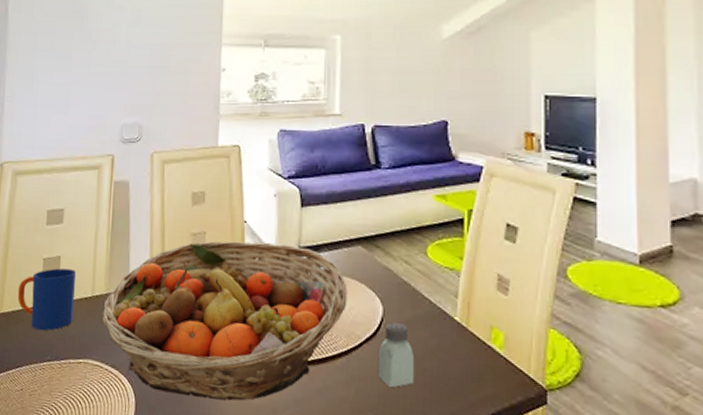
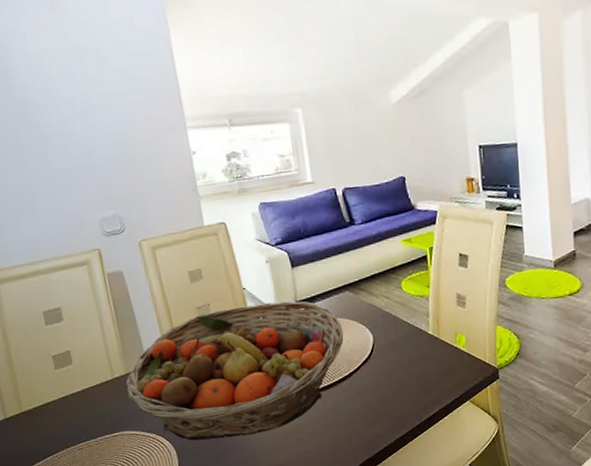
mug: present [17,268,77,331] -> none [33,360,99,419]
saltshaker: present [378,323,415,387] -> none [374,345,405,393]

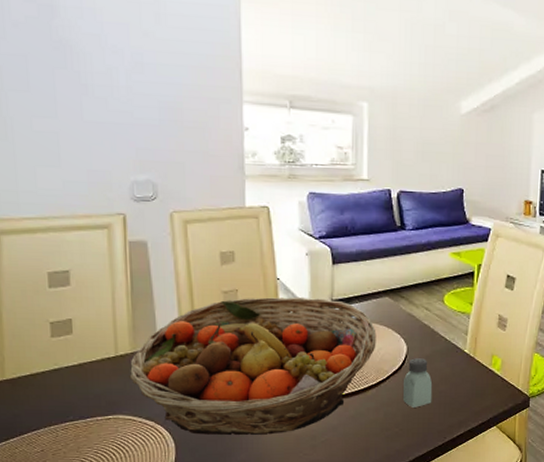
saltshaker: none [374,345,405,393] -> present [402,358,433,408]

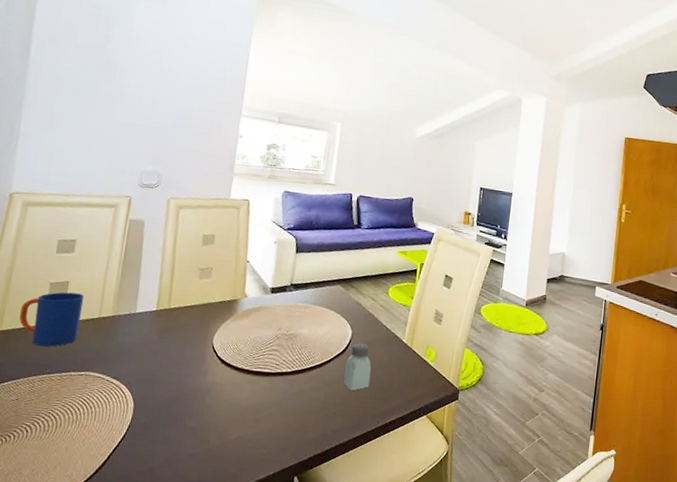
mug: none [21,331,95,393] -> present [19,292,85,347]
fruit basket: present [129,296,377,435] -> none [106,275,327,404]

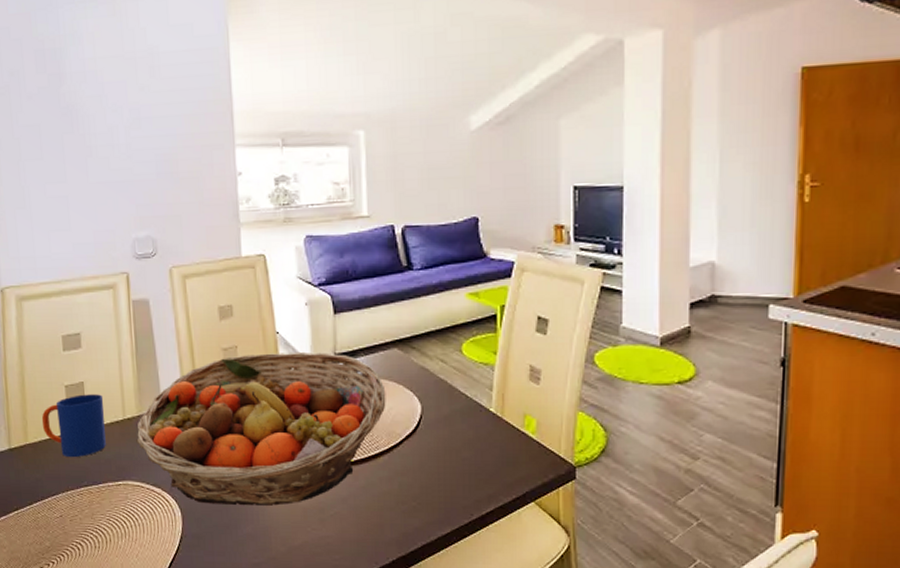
fruit basket: none [106,275,327,404] -> present [136,351,386,506]
saltshaker: present [344,343,372,390] -> none [418,419,454,478]

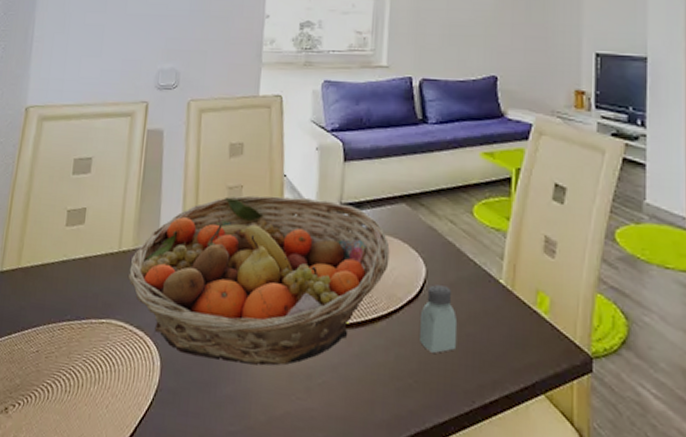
mug: present [41,394,106,458] -> none [37,220,103,288]
saltshaker: none [418,419,454,478] -> present [419,285,458,353]

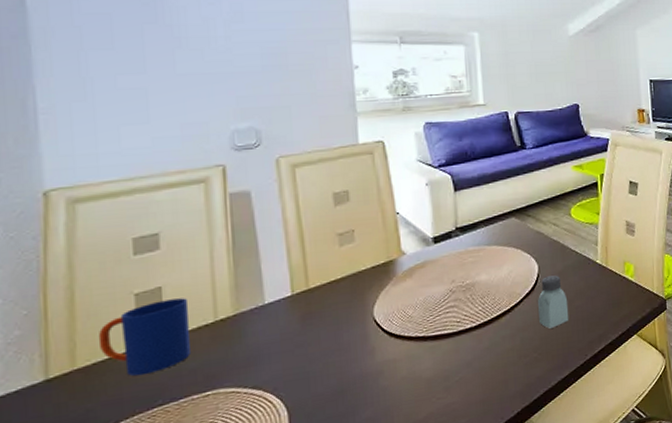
mug: none [37,220,103,288] -> present [98,298,190,376]
fruit basket: present [127,195,390,366] -> none [231,227,507,397]

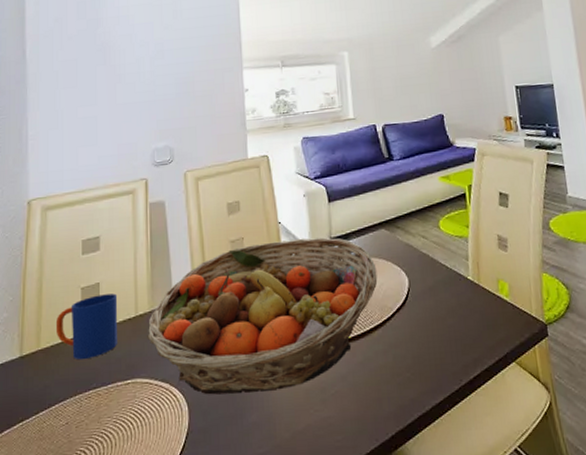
fruit basket: none [231,227,507,397] -> present [147,237,378,395]
saltshaker: present [537,275,569,329] -> none [409,290,442,347]

